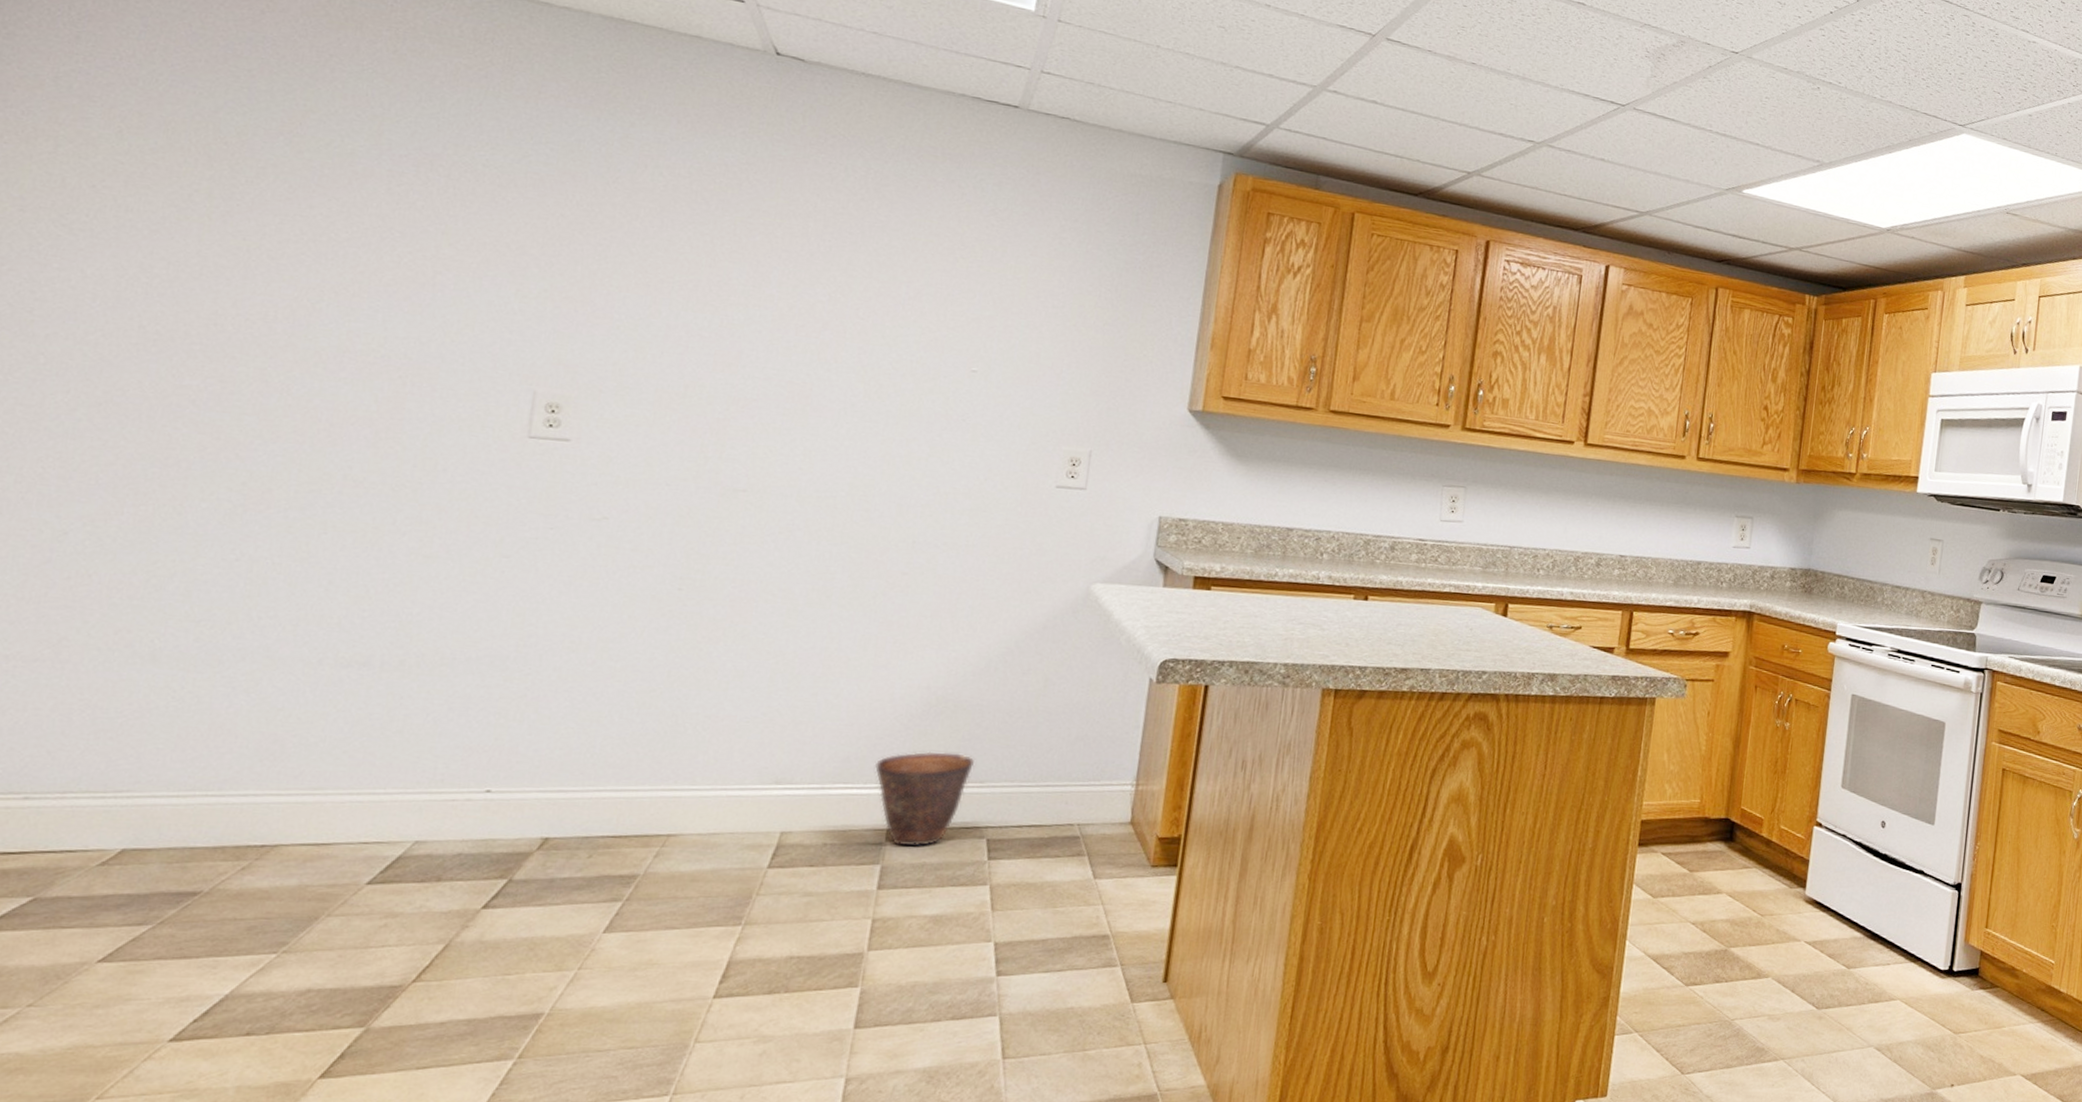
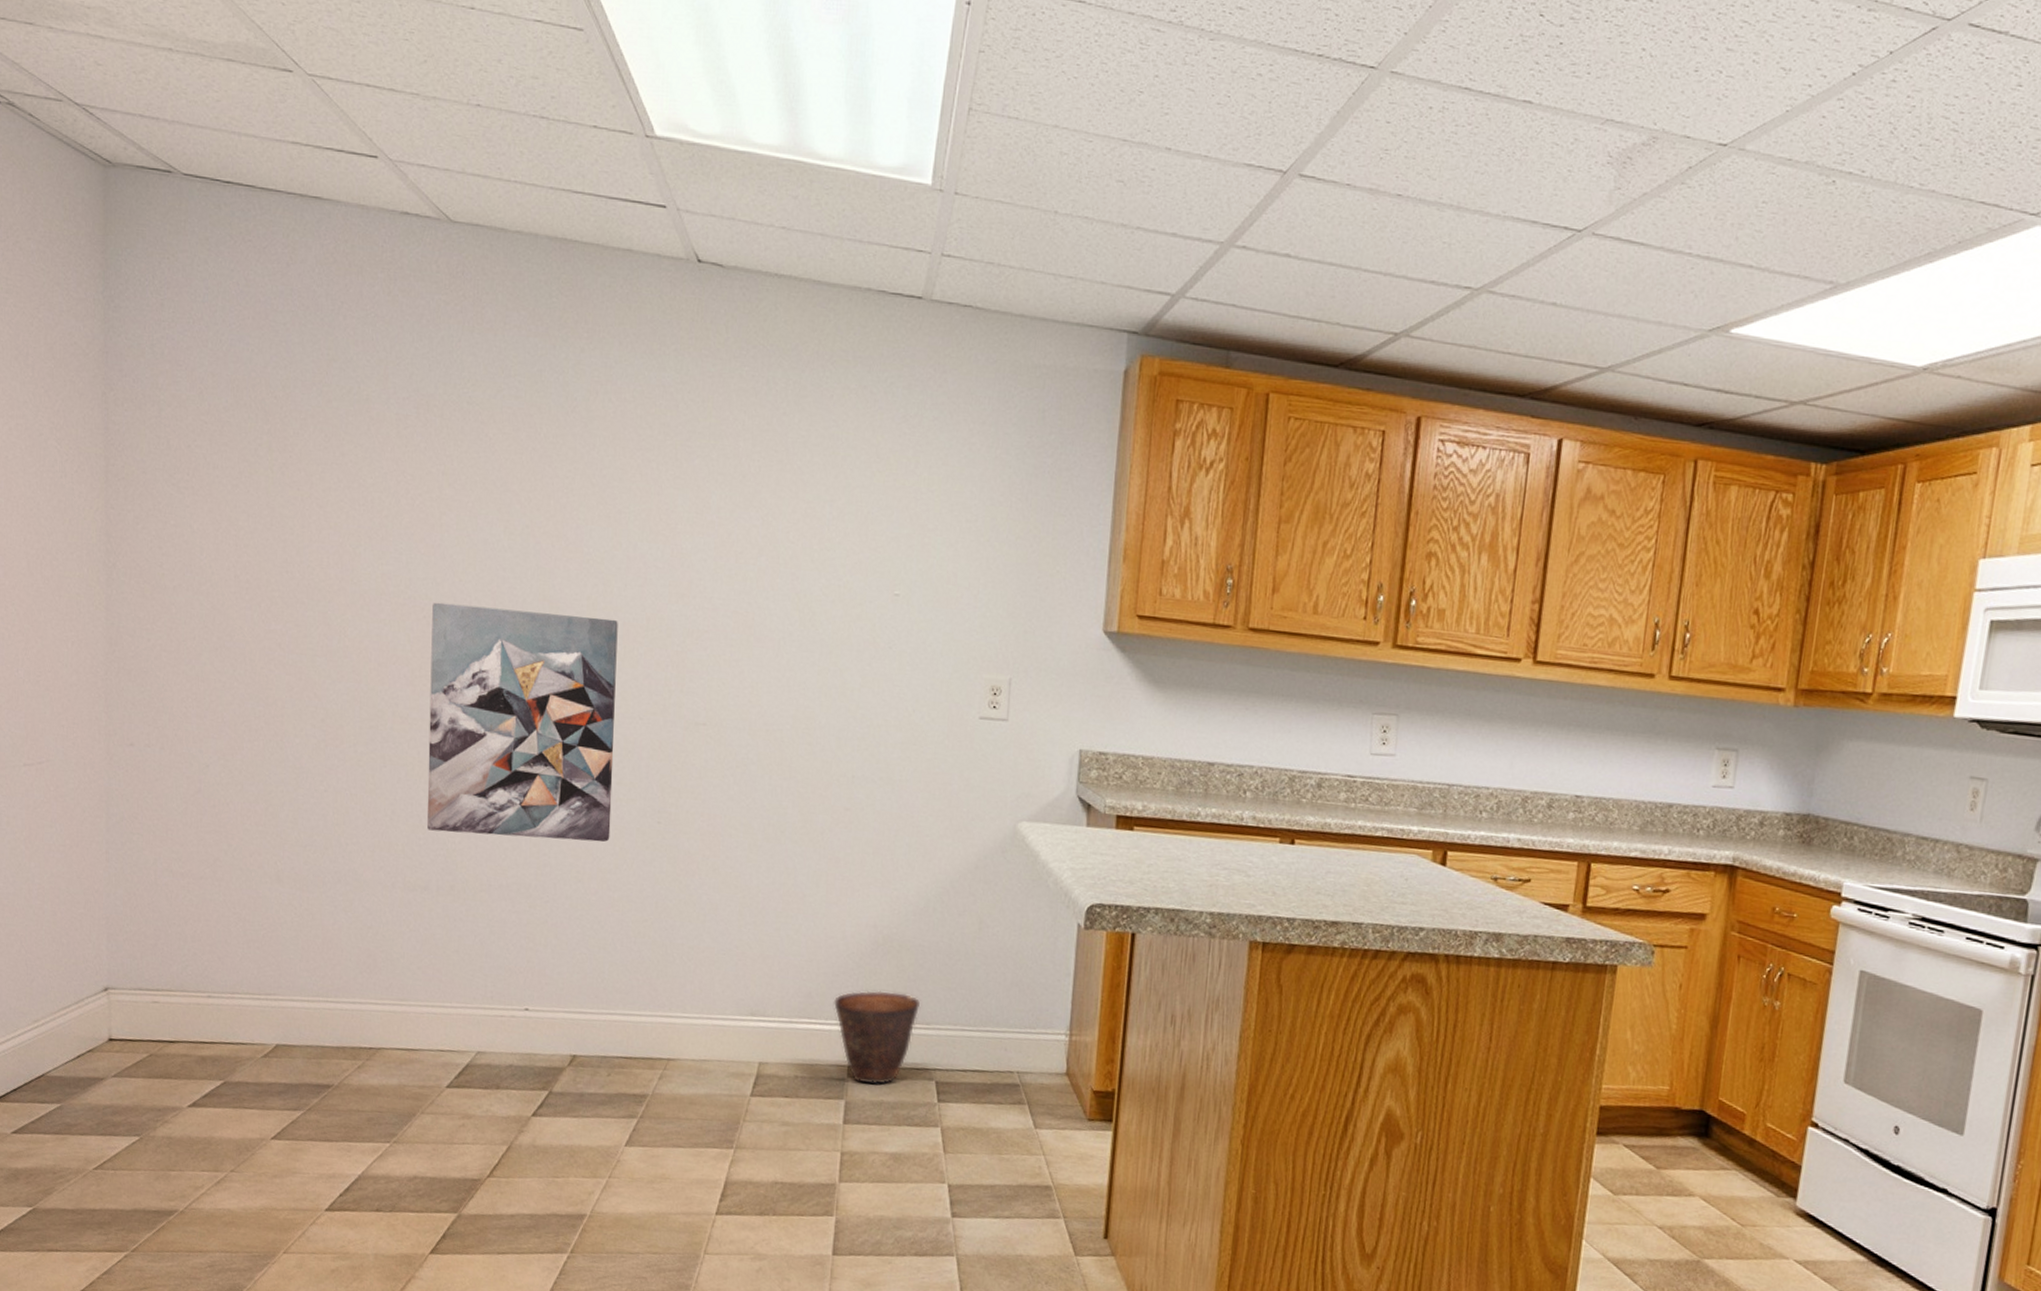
wall art: none [376,362,649,610] -> present [427,602,618,842]

